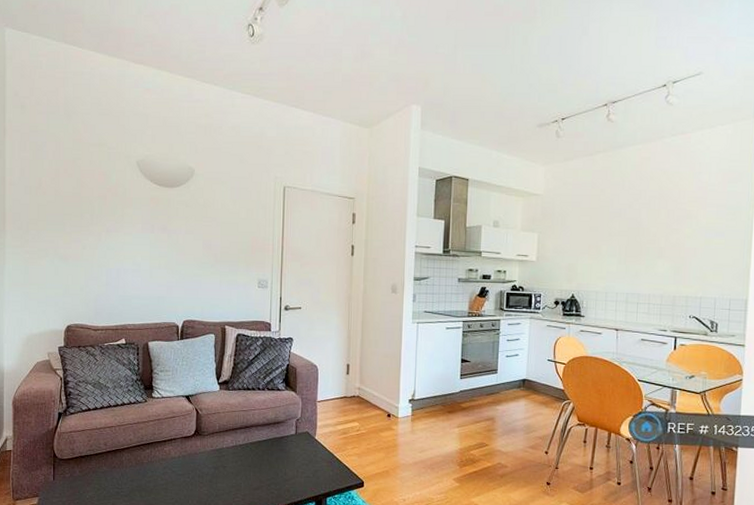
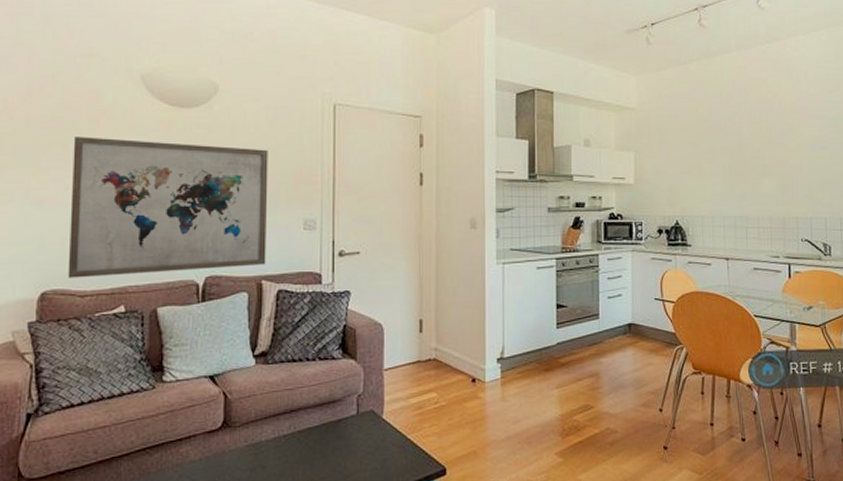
wall art: none [85,209,232,316] -> present [67,137,268,278]

